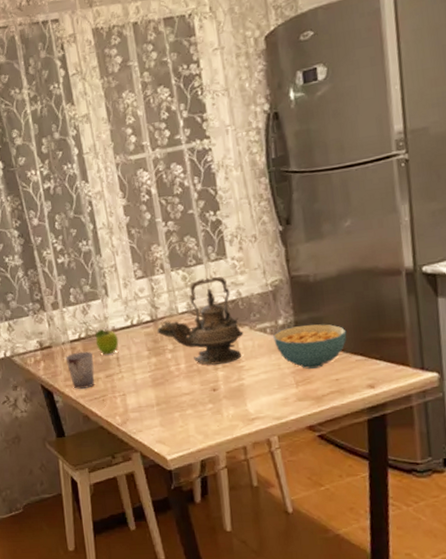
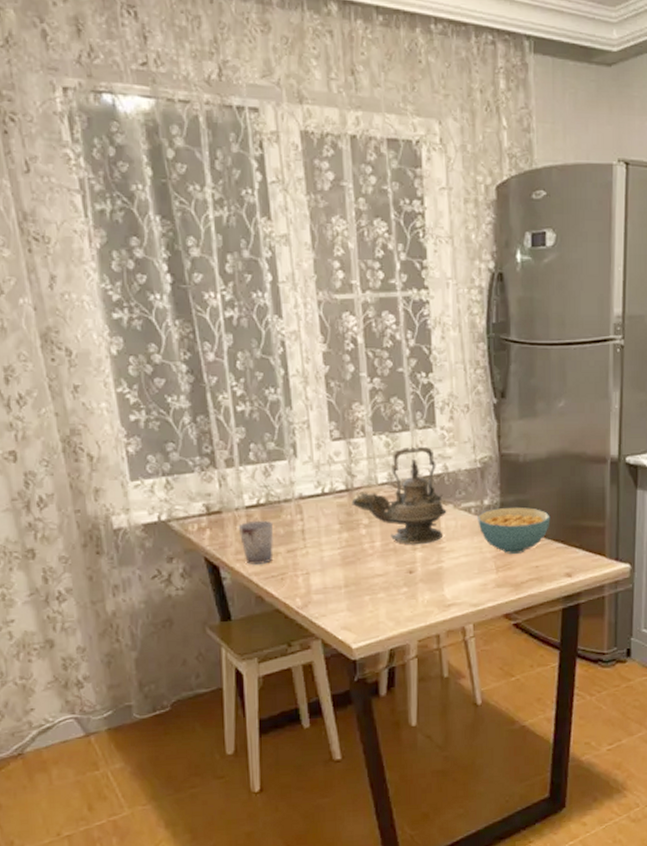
fruit: present [95,328,119,355] -> none [277,495,306,526]

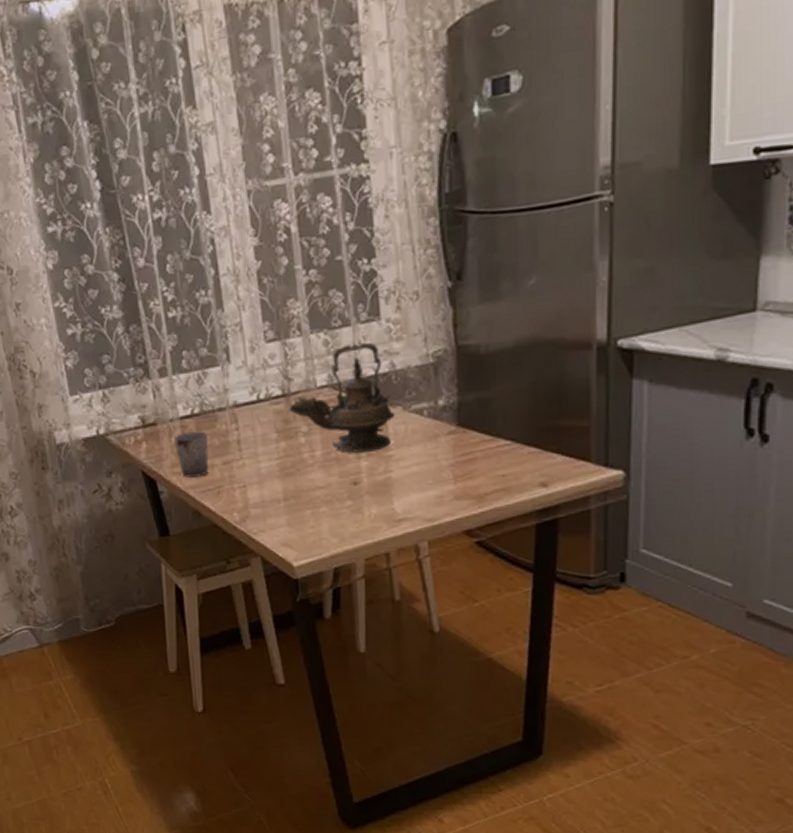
cereal bowl: present [478,506,551,554] -> none [431,406,520,461]

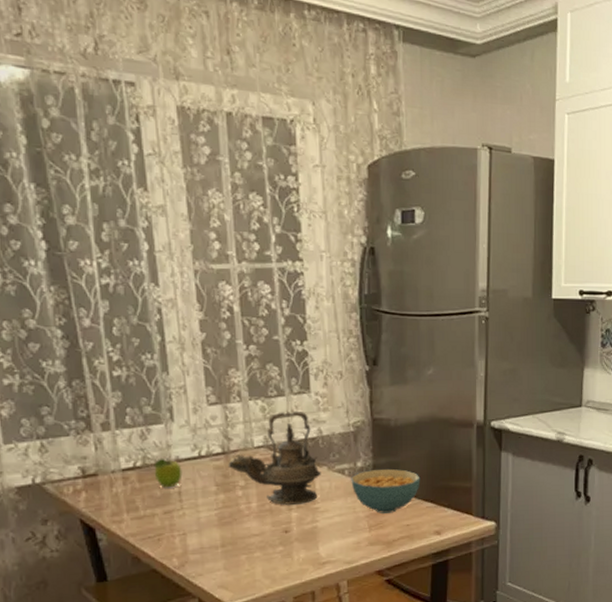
cup: present [173,431,210,478] -> none [114,482,151,526]
fruit: none [211,403,241,437] -> present [154,457,183,488]
cereal bowl: none [431,406,520,461] -> present [351,468,421,513]

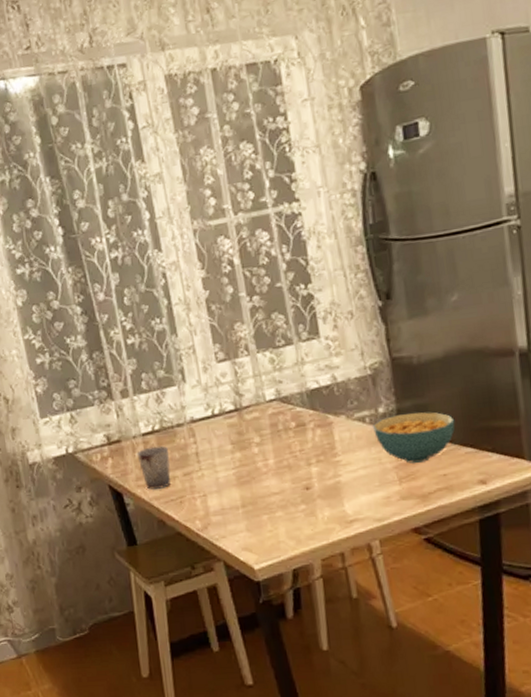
cup: none [114,482,151,526] -> present [137,445,171,490]
fruit: present [154,457,183,488] -> none [170,419,198,450]
teapot: present [228,411,321,505] -> none [241,358,340,460]

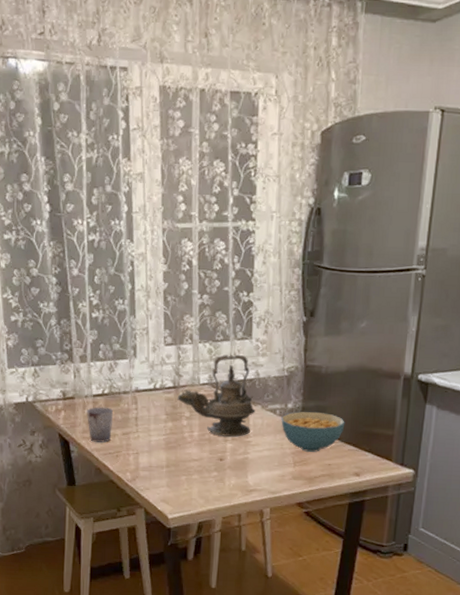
teapot: none [241,358,340,460] -> present [177,354,256,437]

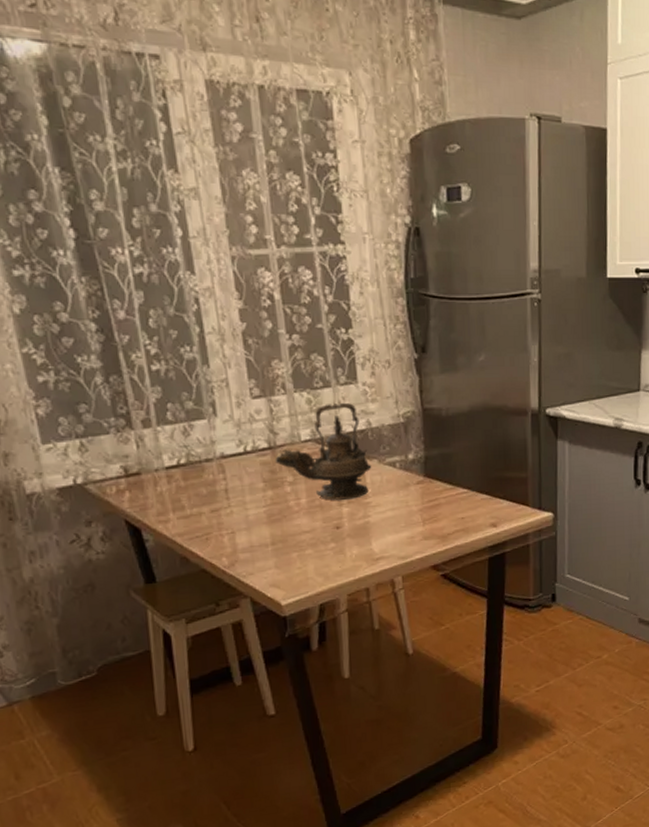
cup: present [86,407,113,443] -> none [159,480,197,526]
cereal bowl: present [281,411,345,452] -> none [402,460,475,507]

